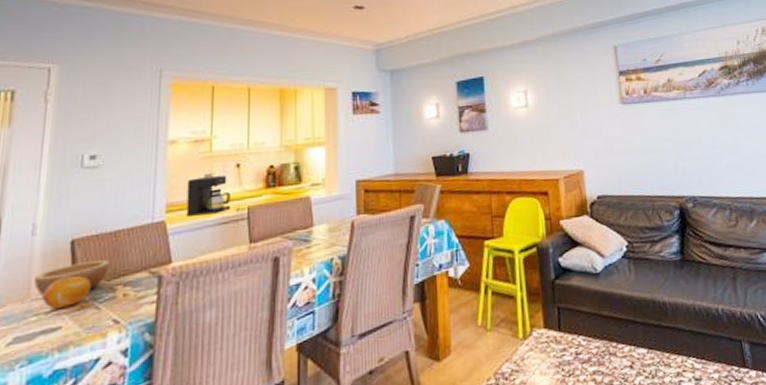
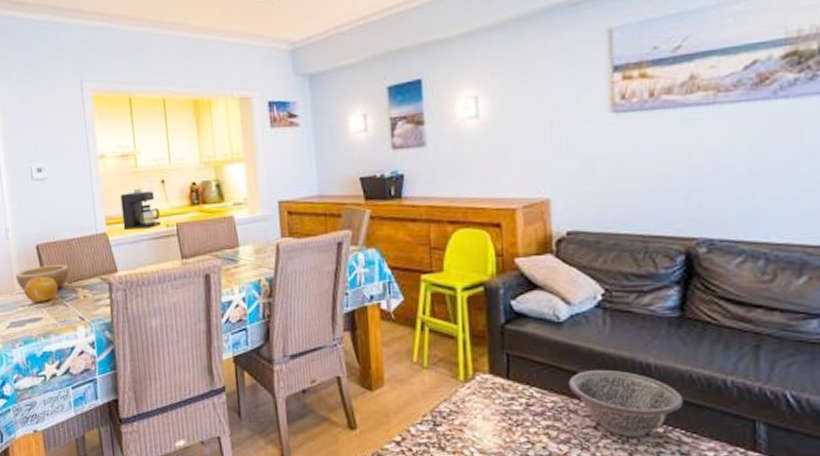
decorative bowl: none [607,311,692,372] -> present [568,369,683,437]

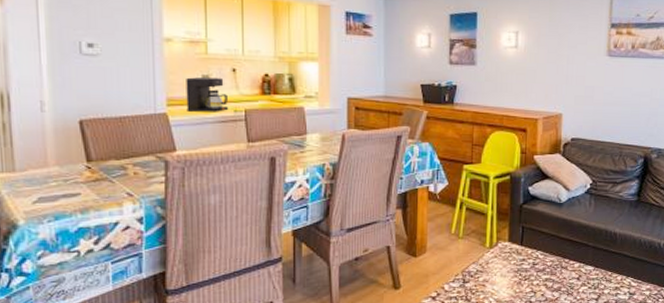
bowl: present [15,265,70,291] -> none [50,141,119,166]
fruit: present [24,276,58,303] -> none [59,151,103,179]
decorative bowl: present [568,369,683,437] -> none [563,237,634,284]

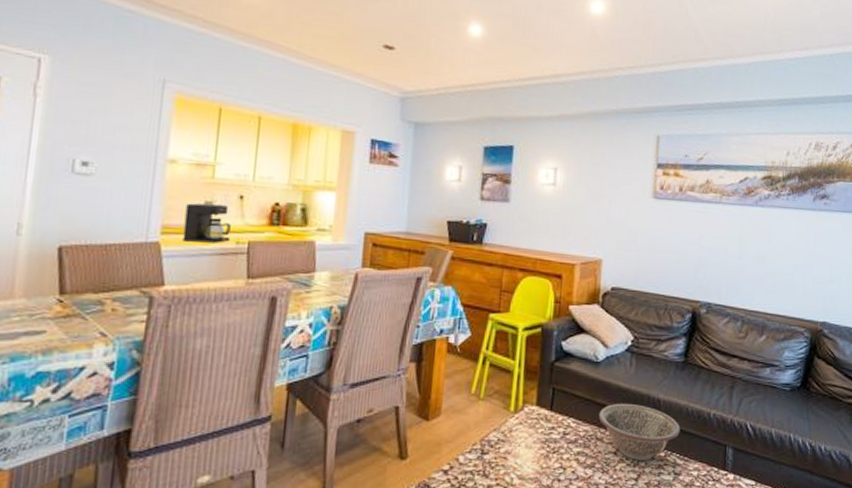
decorative bowl: none [563,237,634,284] -> present [598,403,681,460]

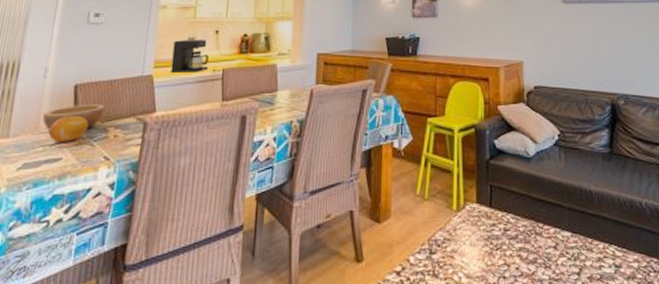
bowl: none [18,270,100,298] -> present [42,105,106,130]
fruit: none [26,282,79,314] -> present [48,115,89,143]
decorative bowl: present [598,403,681,460] -> none [535,196,615,254]

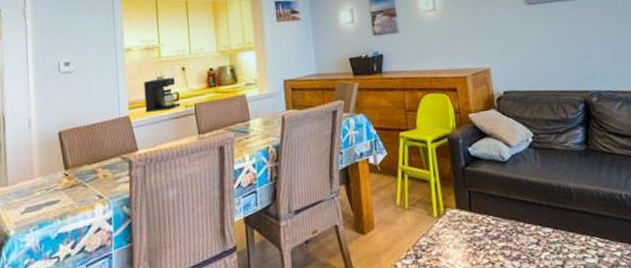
bowl: present [42,105,106,130] -> none [35,148,91,176]
fruit: present [48,115,89,143] -> none [43,160,78,187]

